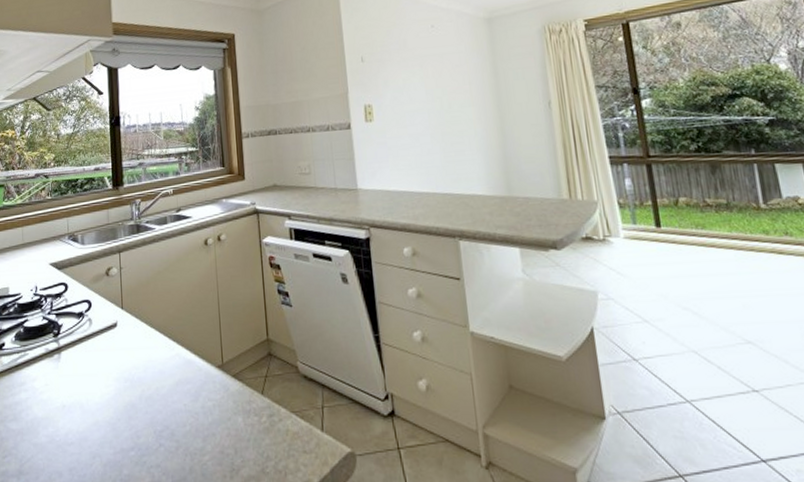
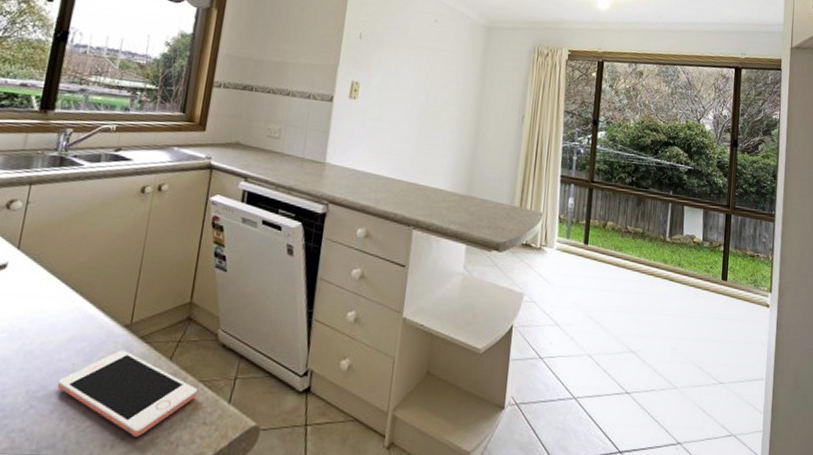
cell phone: none [177,389,292,467] -> present [58,350,198,437]

